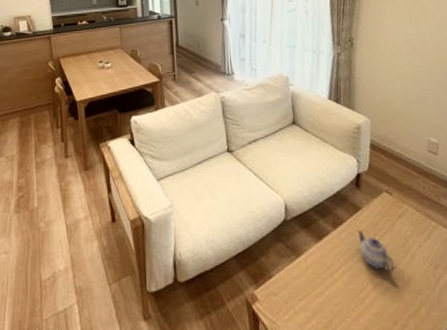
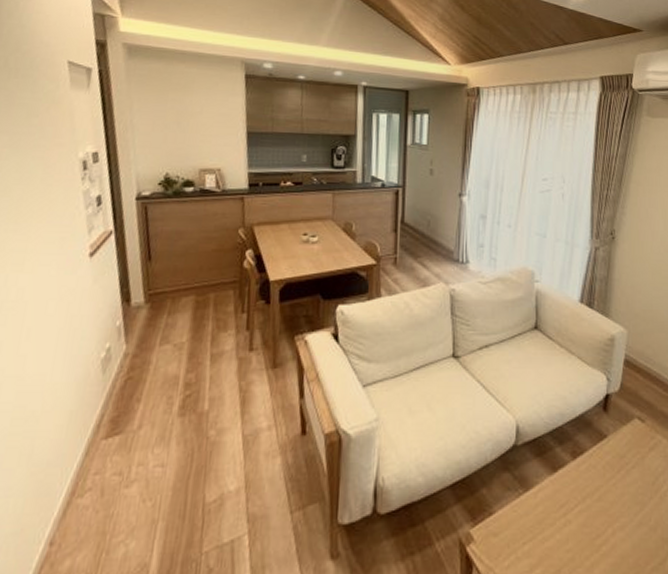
teapot: present [357,229,395,273] -> none [600,462,641,516]

